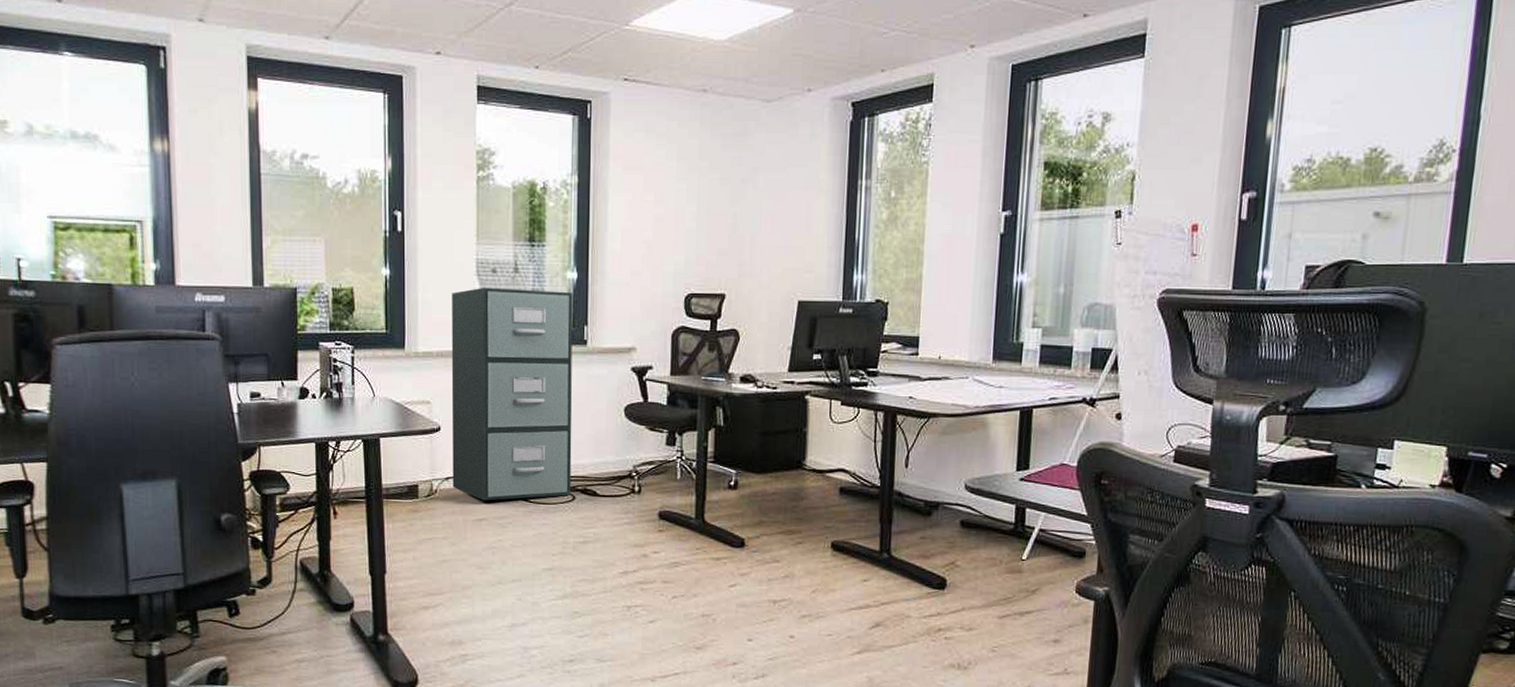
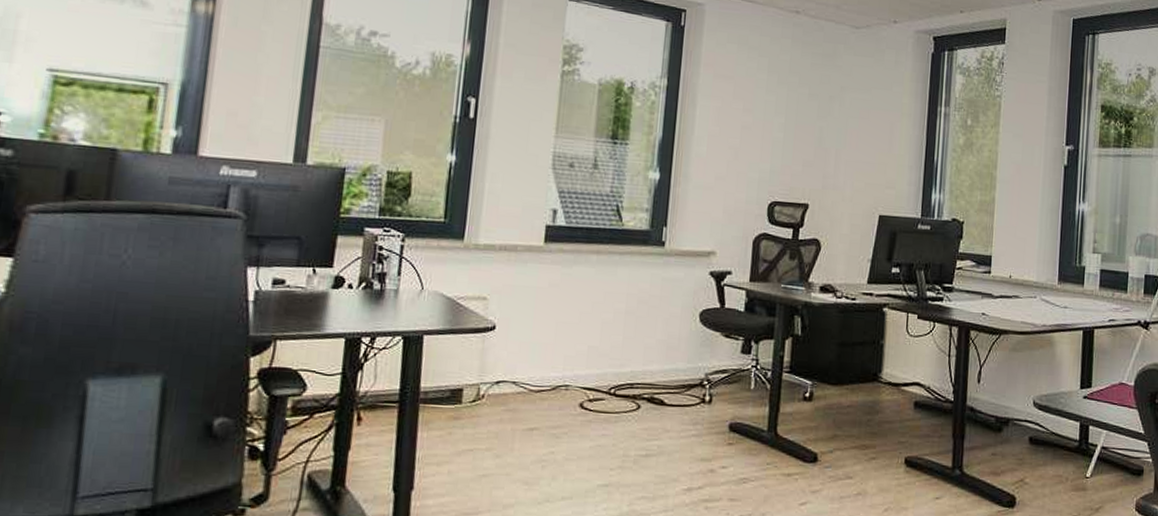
filing cabinet: present [451,287,573,501] -> none [503,181,654,408]

